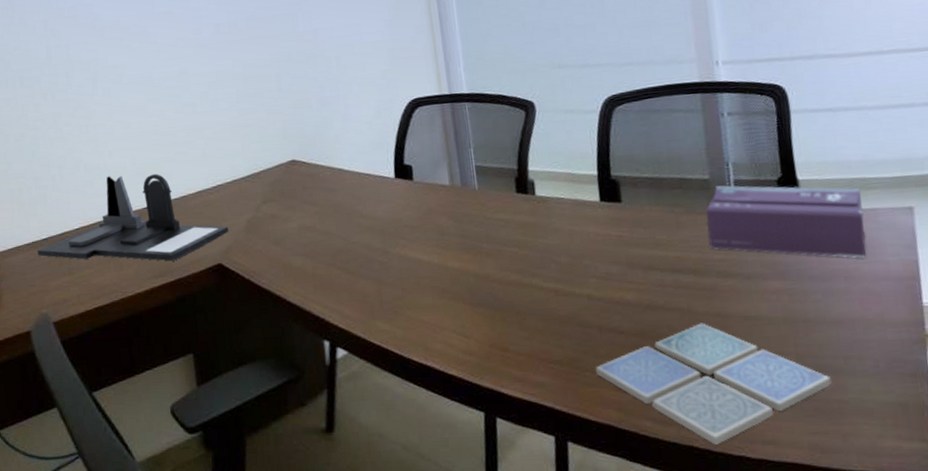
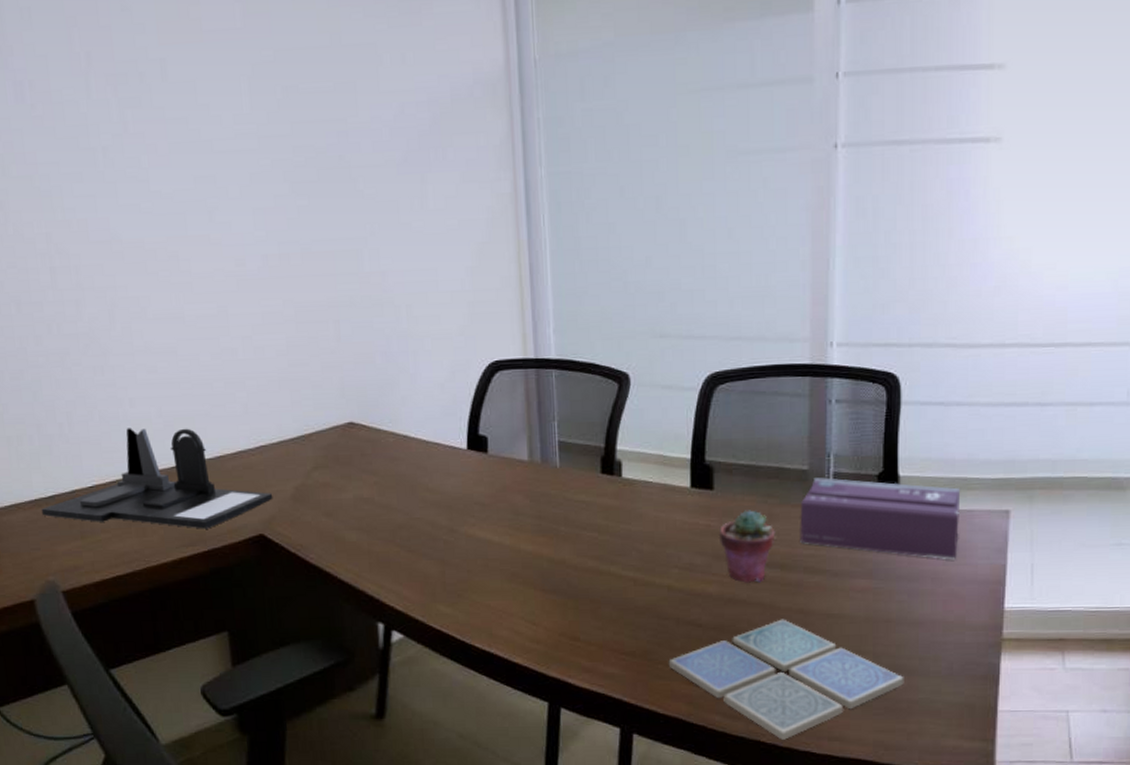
potted succulent: none [630,219,685,290] -> present [718,510,776,583]

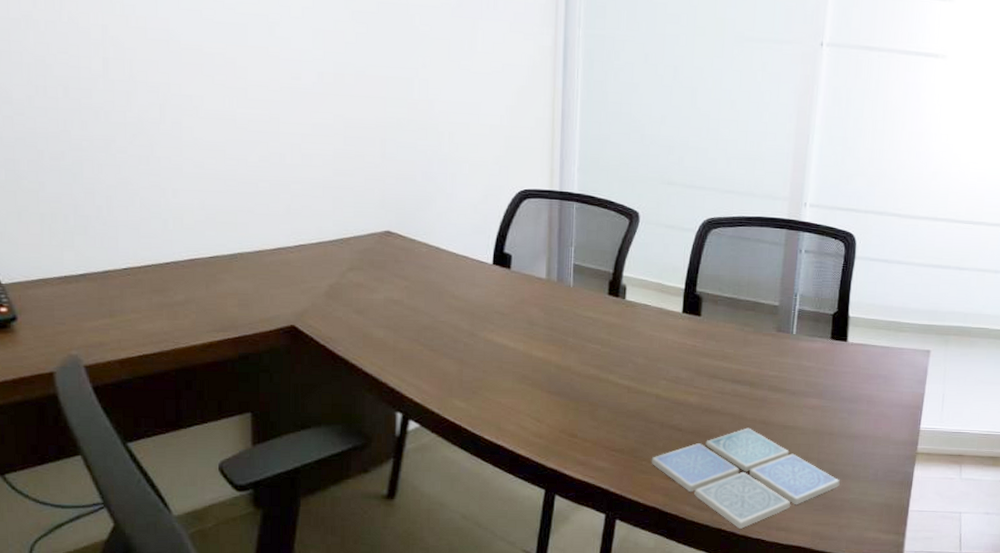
desk organizer: present [41,428,273,529] -> none [70,216,307,317]
potted succulent: present [718,510,776,583] -> none [701,335,748,396]
tissue box: present [800,477,961,560] -> none [767,313,895,387]

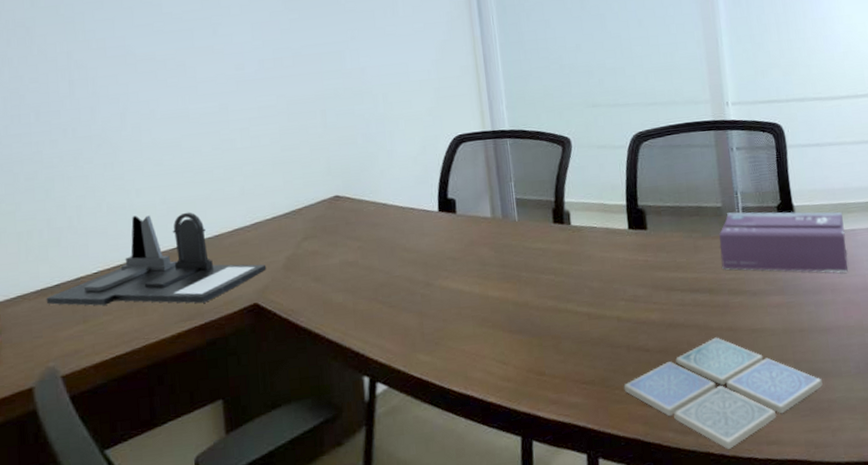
desk organizer: none [70,216,307,317] -> present [46,212,267,306]
tissue box: none [767,313,895,387] -> present [719,211,848,273]

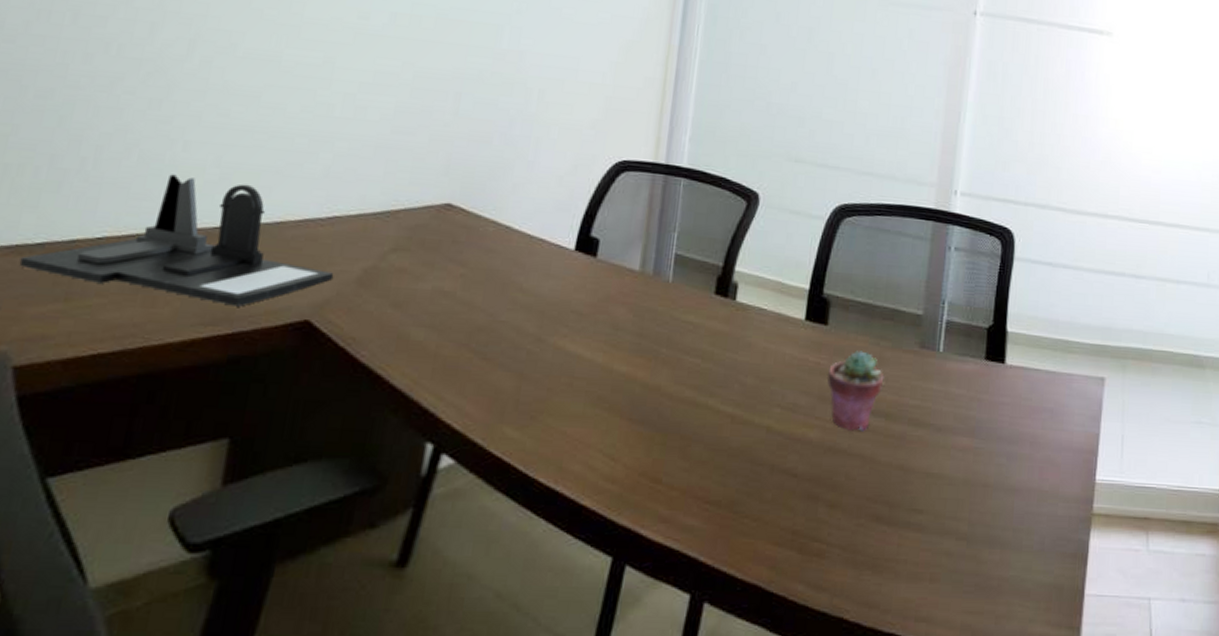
drink coaster: present [623,337,823,449] -> none [755,474,997,618]
potted succulent: none [655,244,702,309] -> present [826,350,884,432]
tissue box: present [719,211,848,273] -> none [907,324,1063,425]

